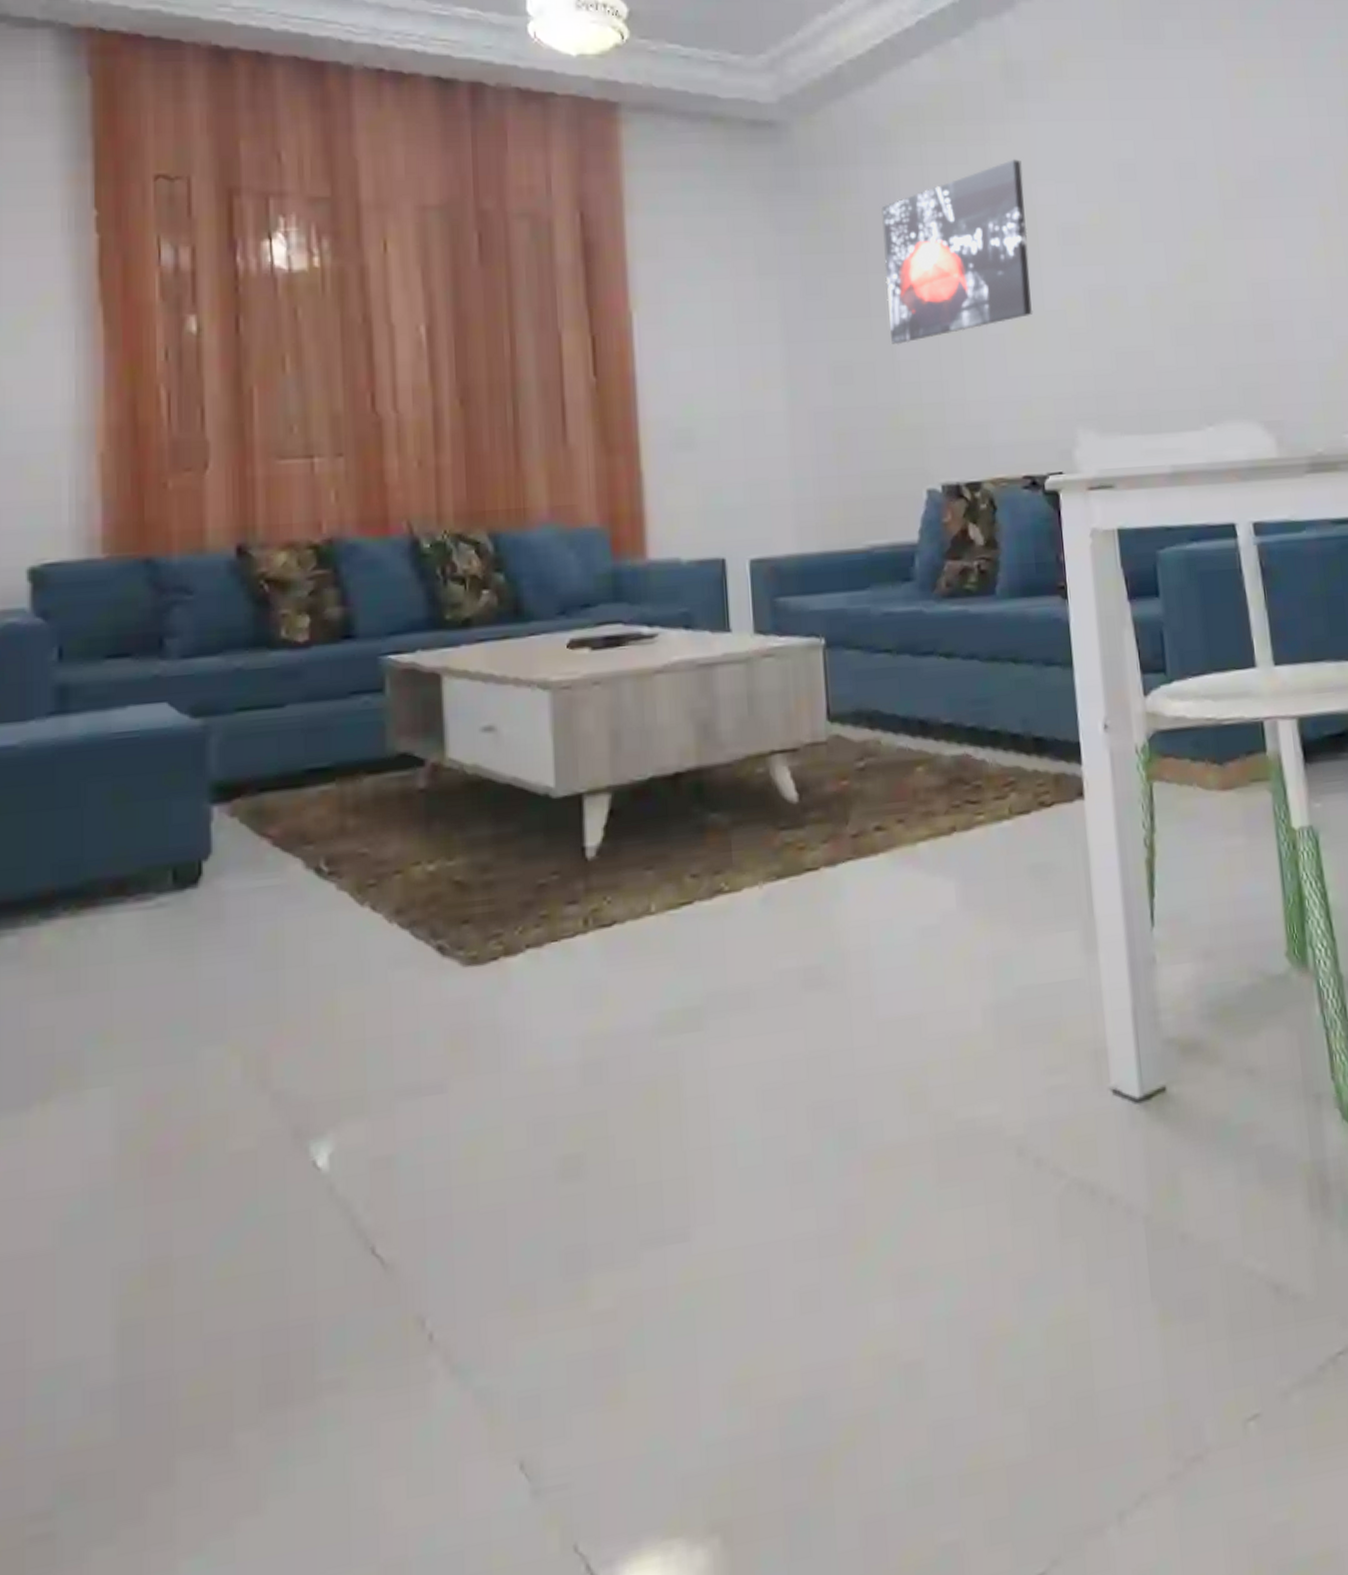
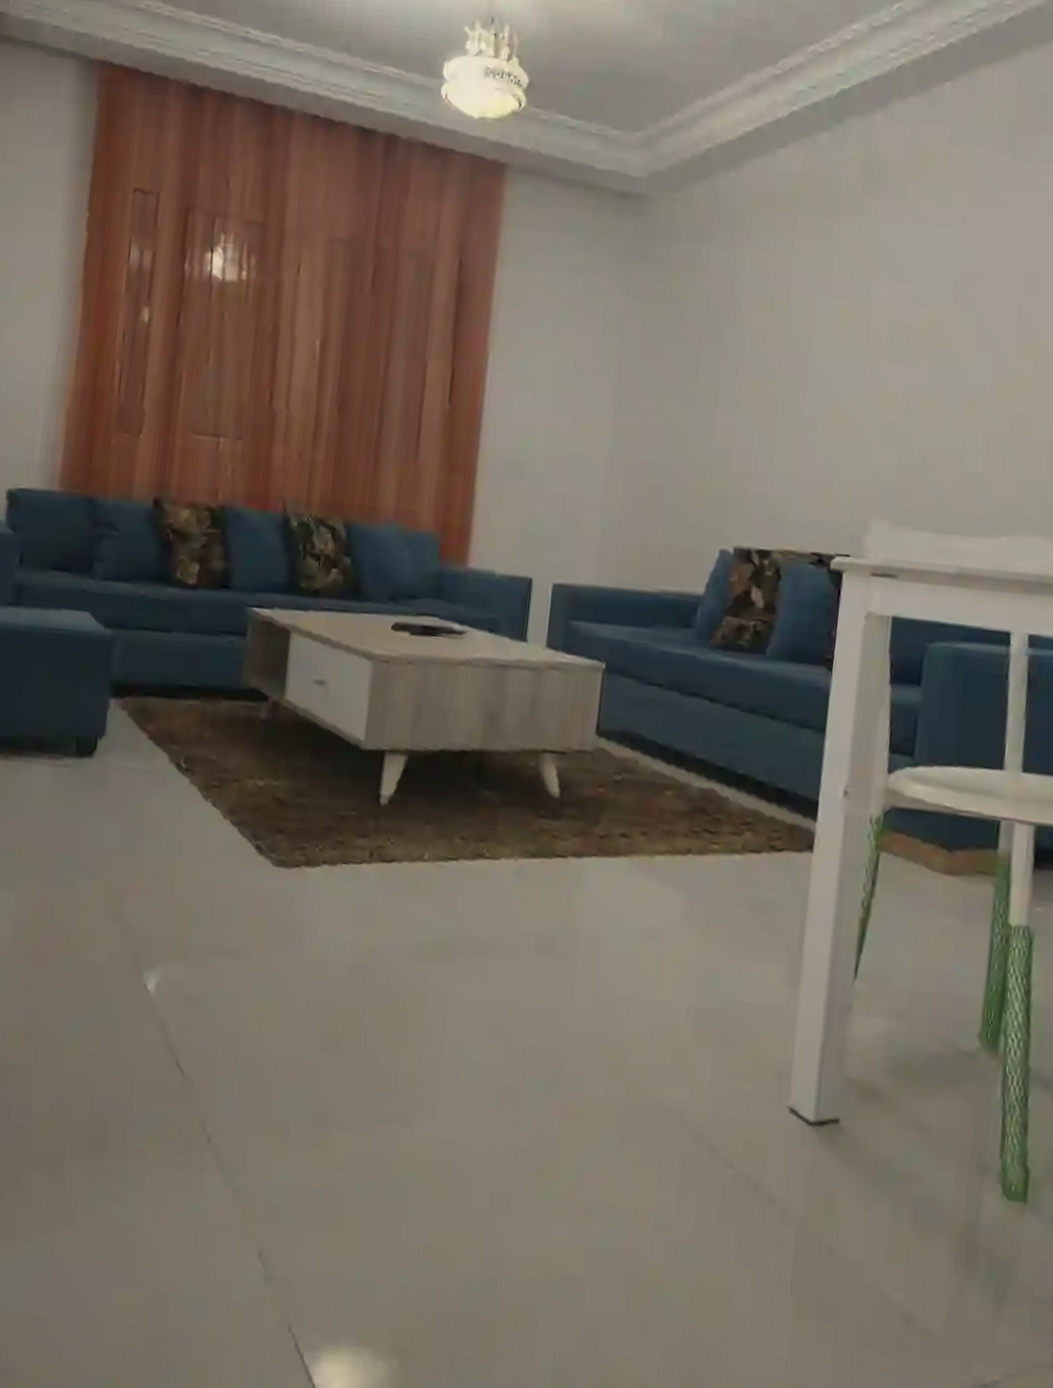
wall art: present [881,158,1033,345] -> none [711,254,866,415]

